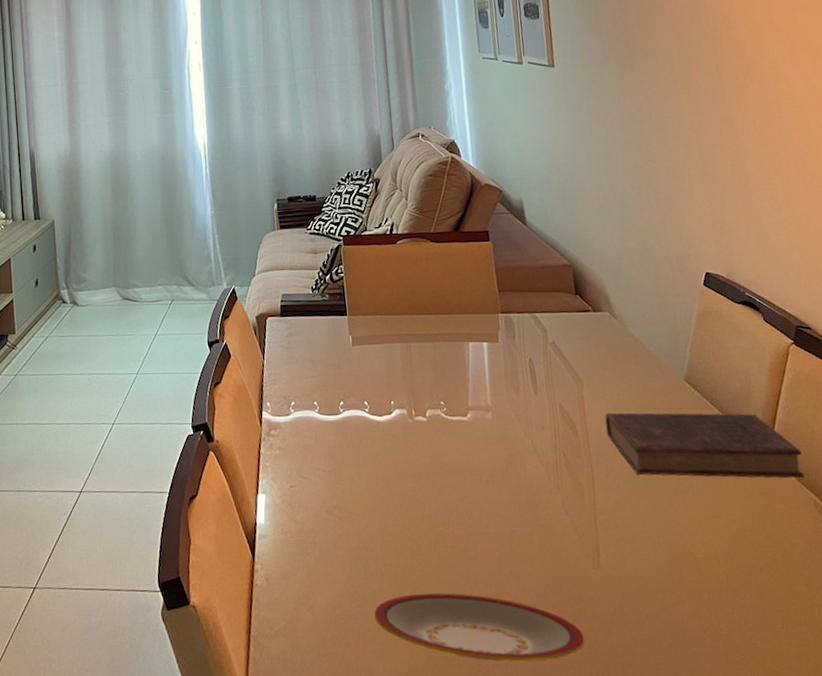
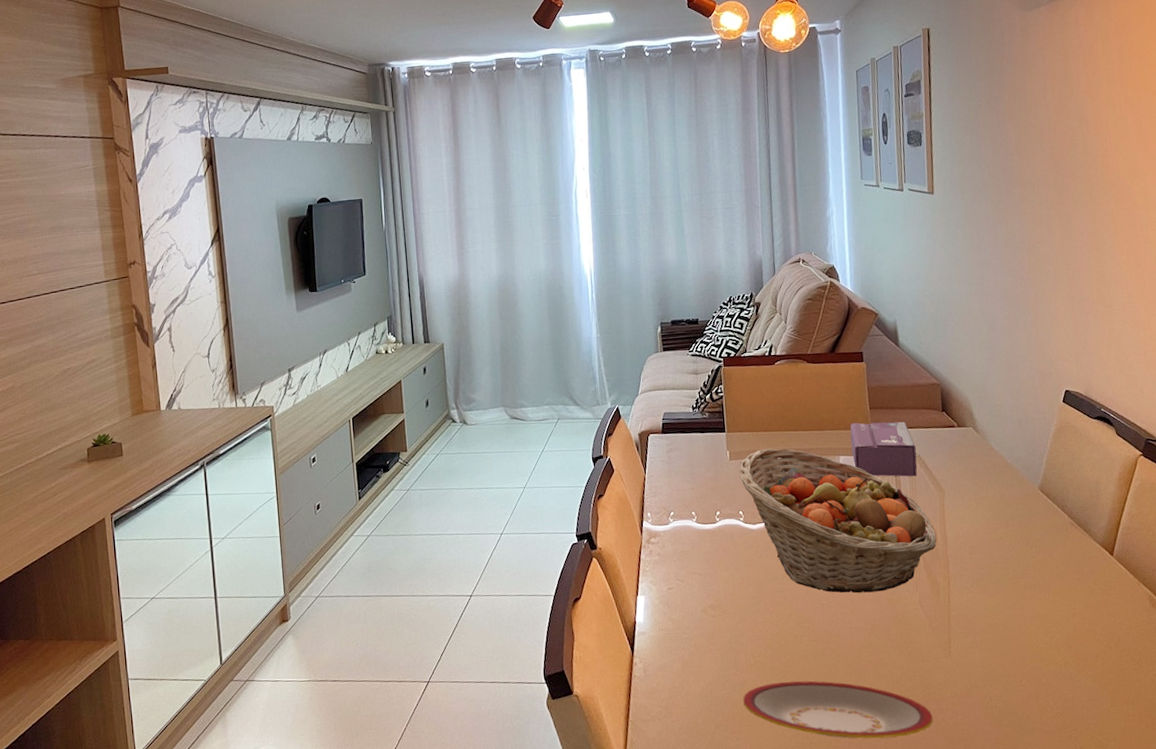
fruit basket: none [362,333,578,494] -> present [739,448,937,593]
tissue box: none [478,305,553,365] -> present [850,421,917,477]
book: present [605,412,805,479] -> none [963,519,1142,576]

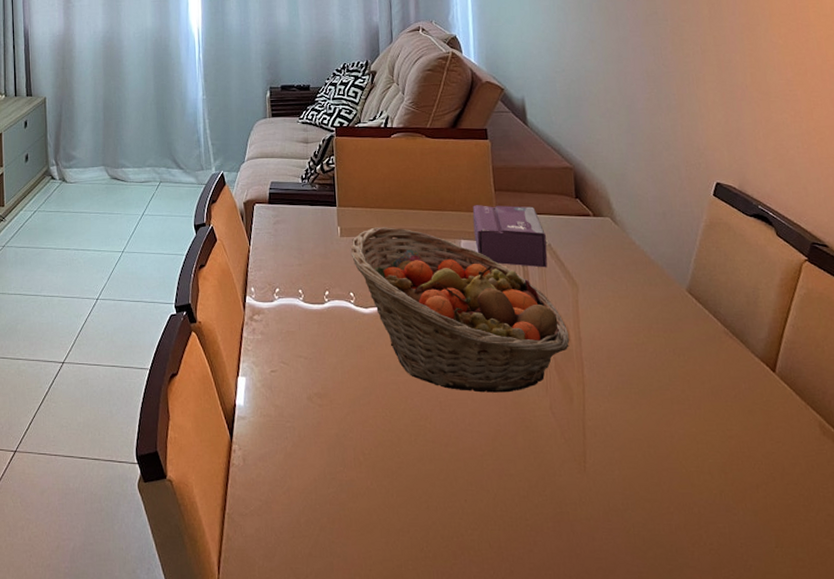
plate: present [743,681,933,739] -> none [351,485,566,560]

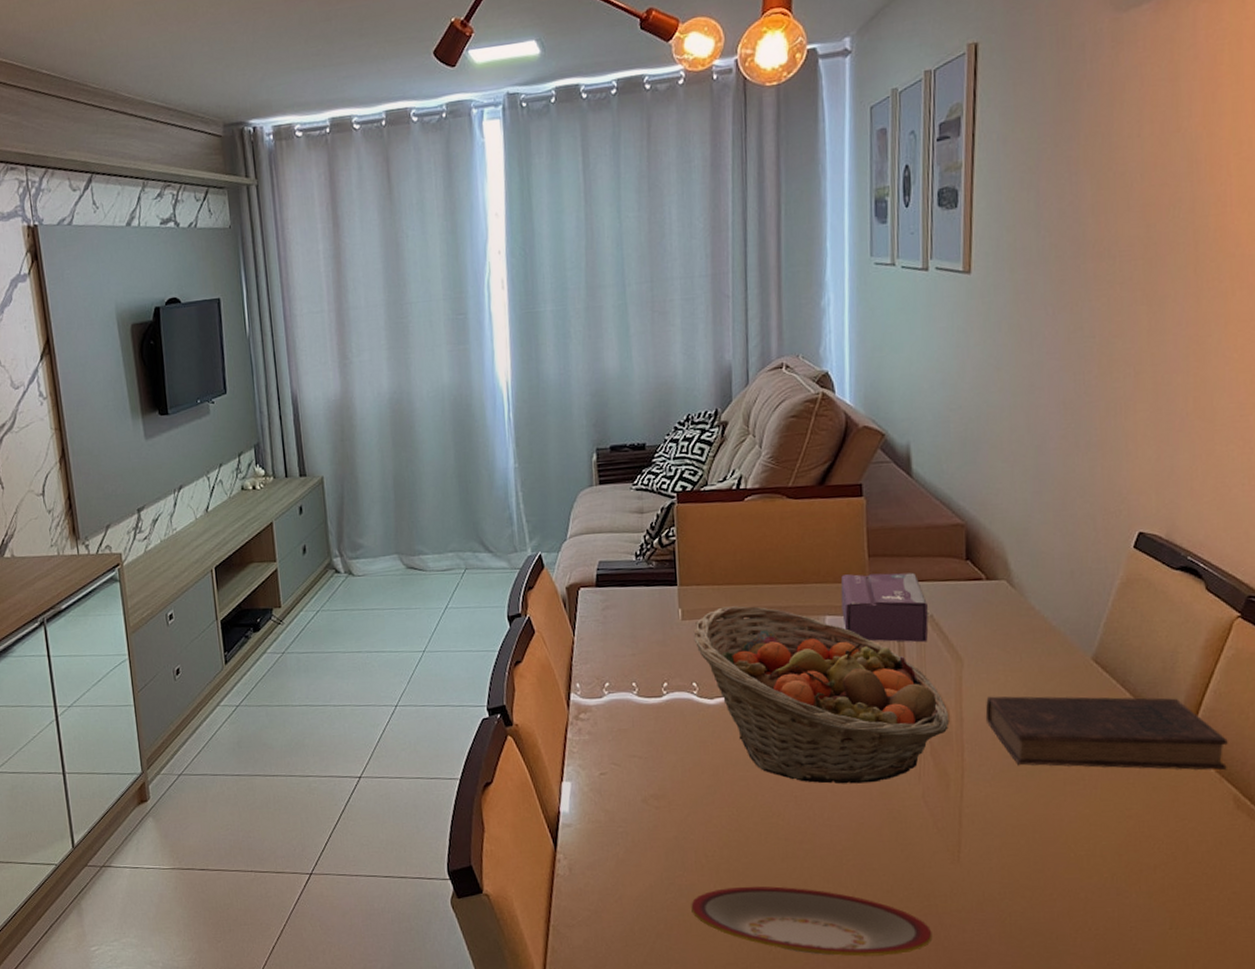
plate: none [351,485,566,560] -> present [691,886,933,957]
book: none [600,319,811,399] -> present [985,696,1228,771]

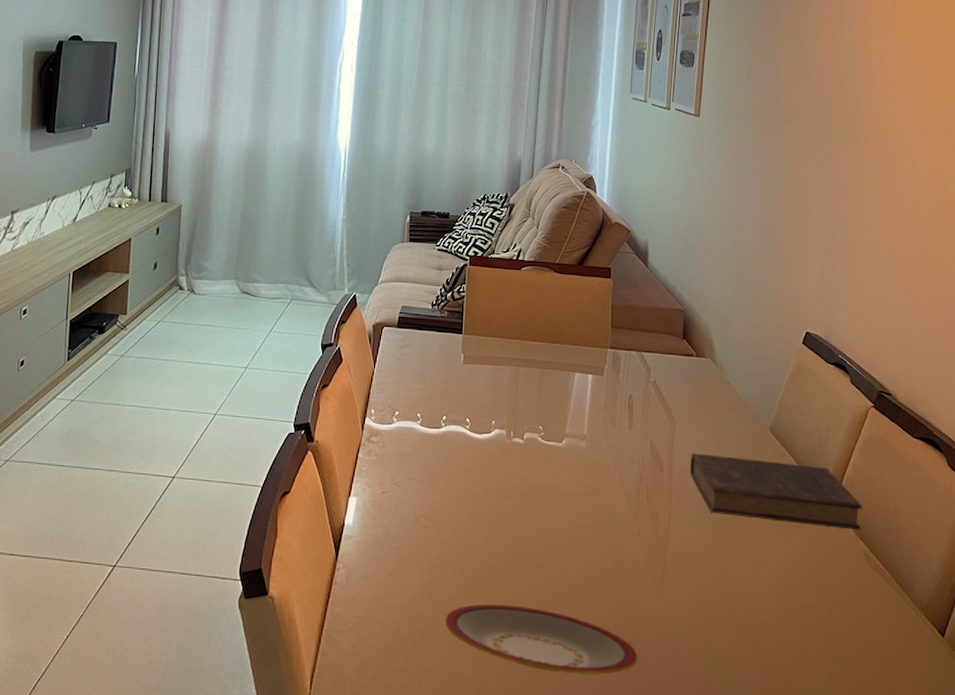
fruit basket: present [693,606,950,784] -> none [471,356,663,519]
tissue box: present [840,572,928,643] -> none [588,340,652,403]

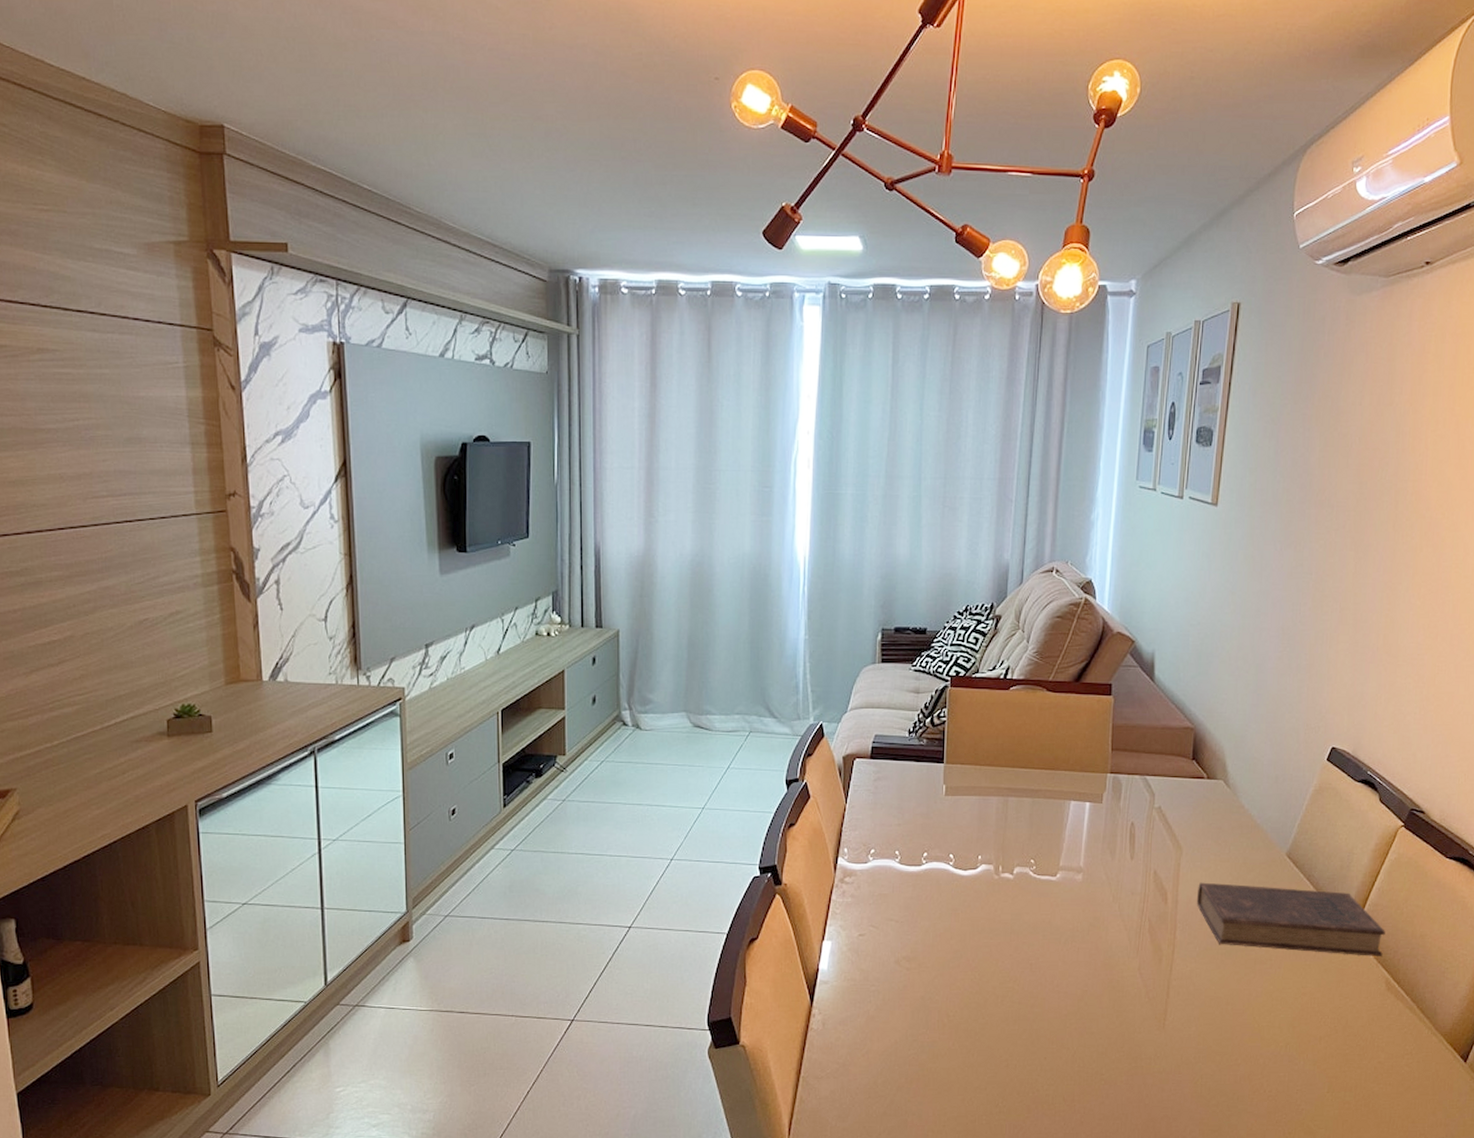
plate: present [445,604,638,675] -> none [931,1045,1136,1111]

